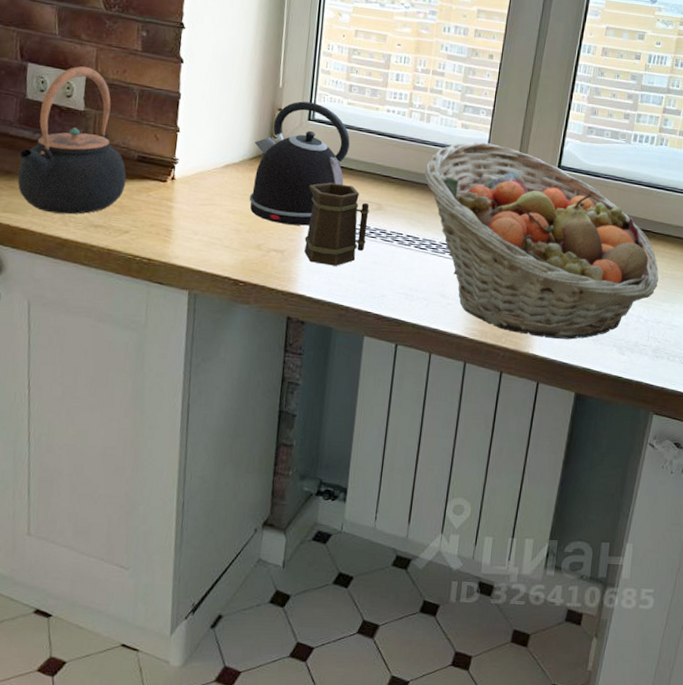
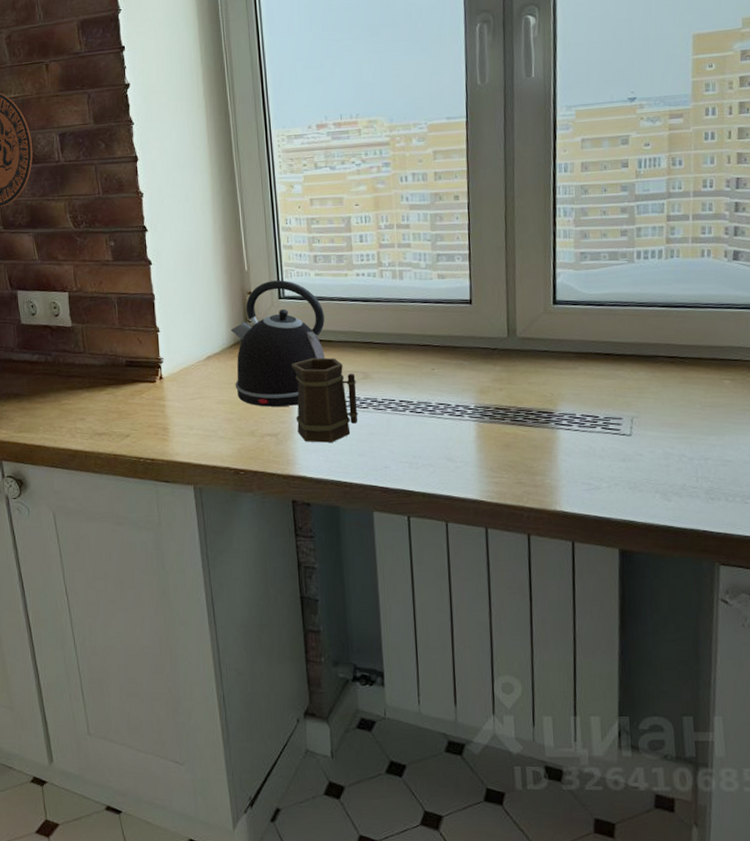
teapot: present [17,66,127,215] -> none [23,284,120,427]
fruit basket: present [424,141,659,340] -> none [406,289,698,492]

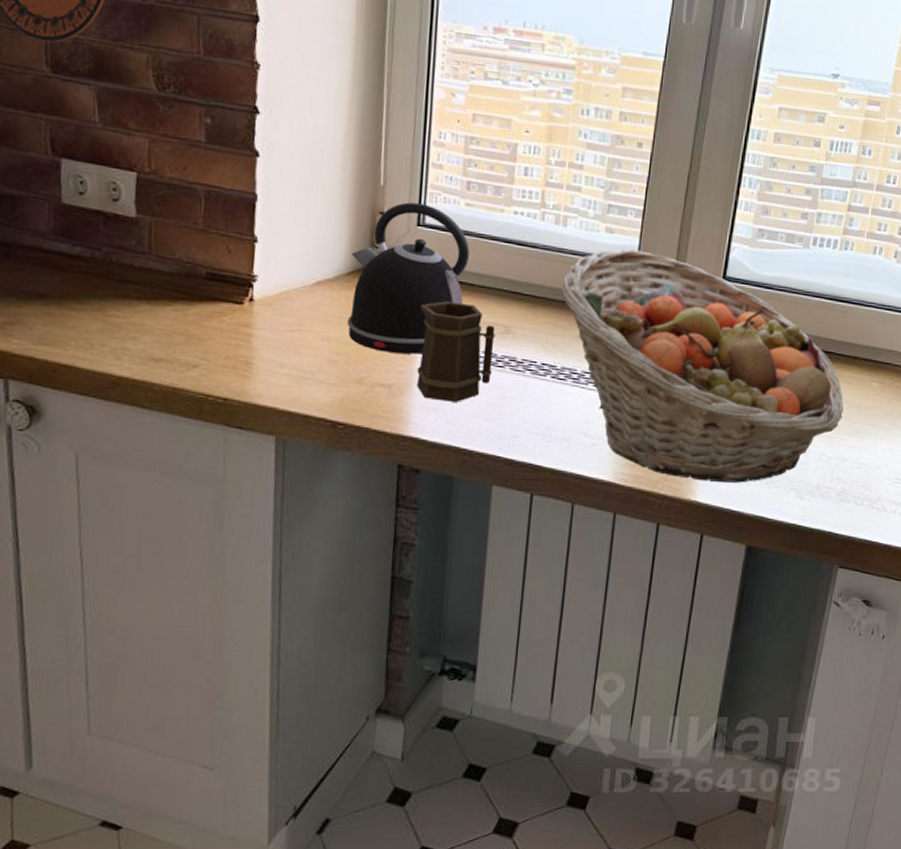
fruit basket: none [406,289,698,492] -> present [561,248,844,483]

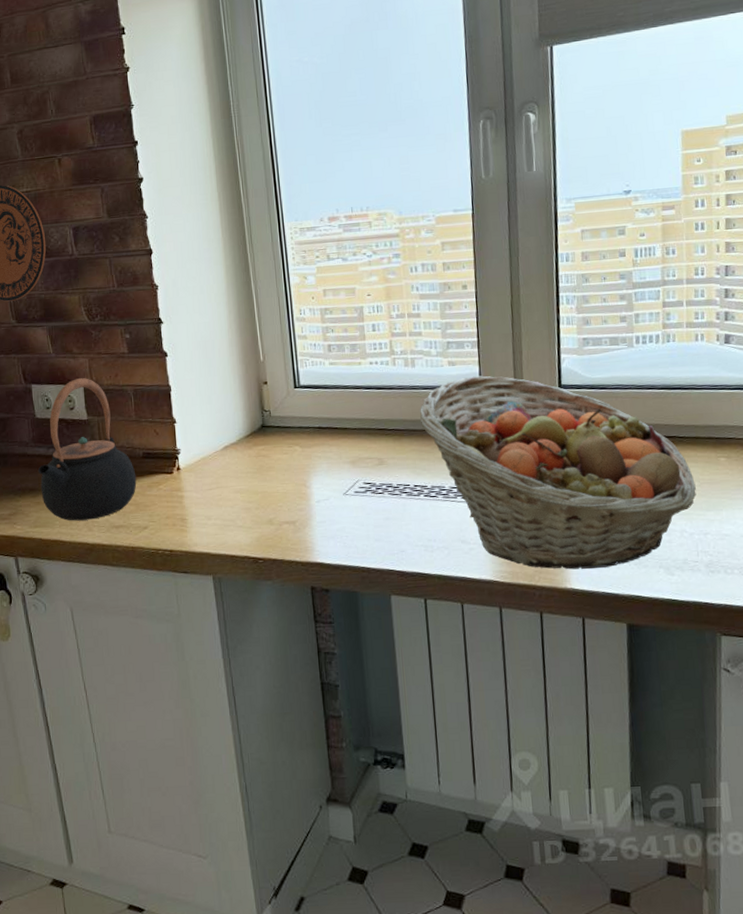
teapot: none [55,161,193,346] -> present [38,377,137,521]
kettle: present [347,202,470,354] -> none [247,369,341,495]
mug: present [417,301,496,402] -> none [308,444,375,529]

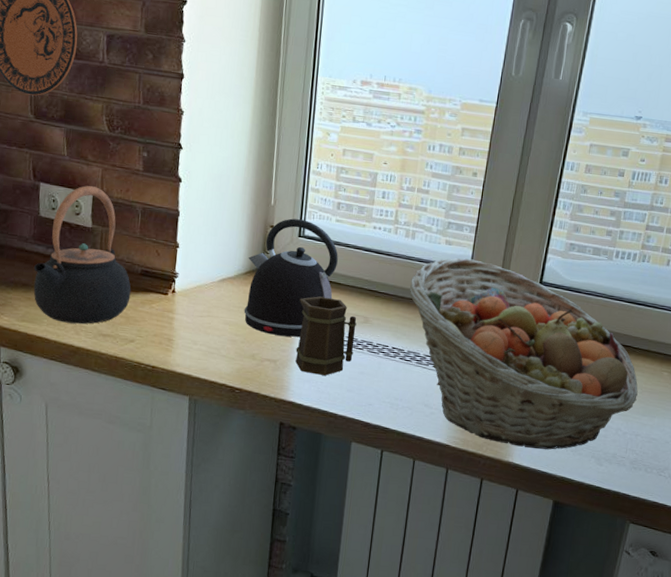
kettle: none [247,369,341,495] -> present [244,218,338,337]
mug: none [308,444,375,529] -> present [296,296,357,376]

